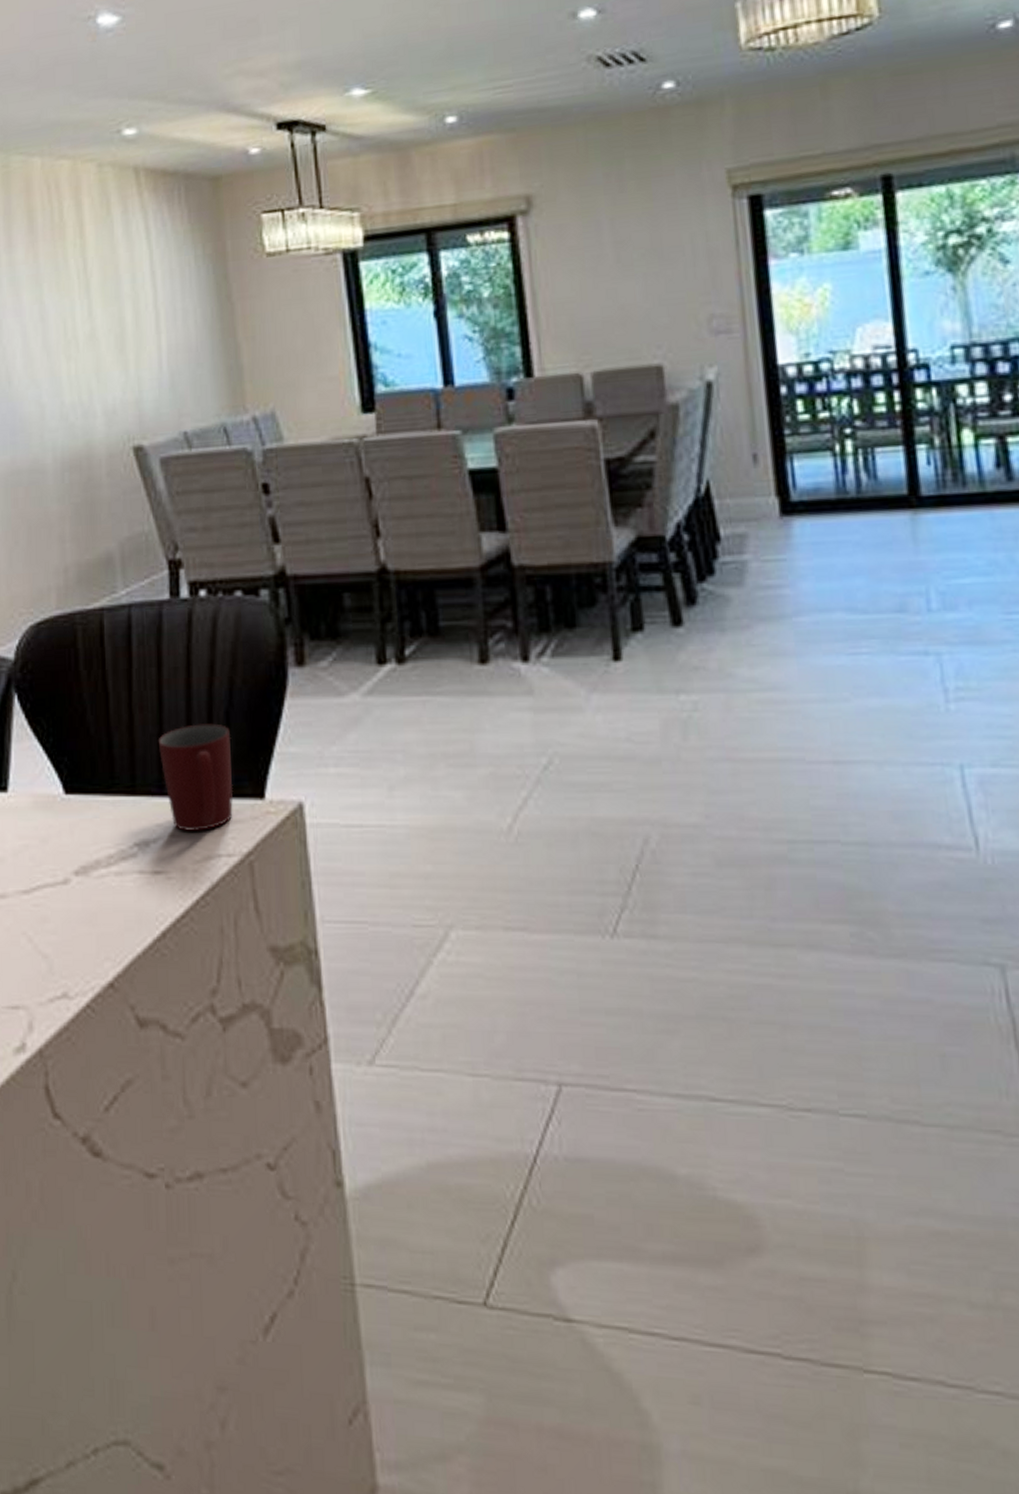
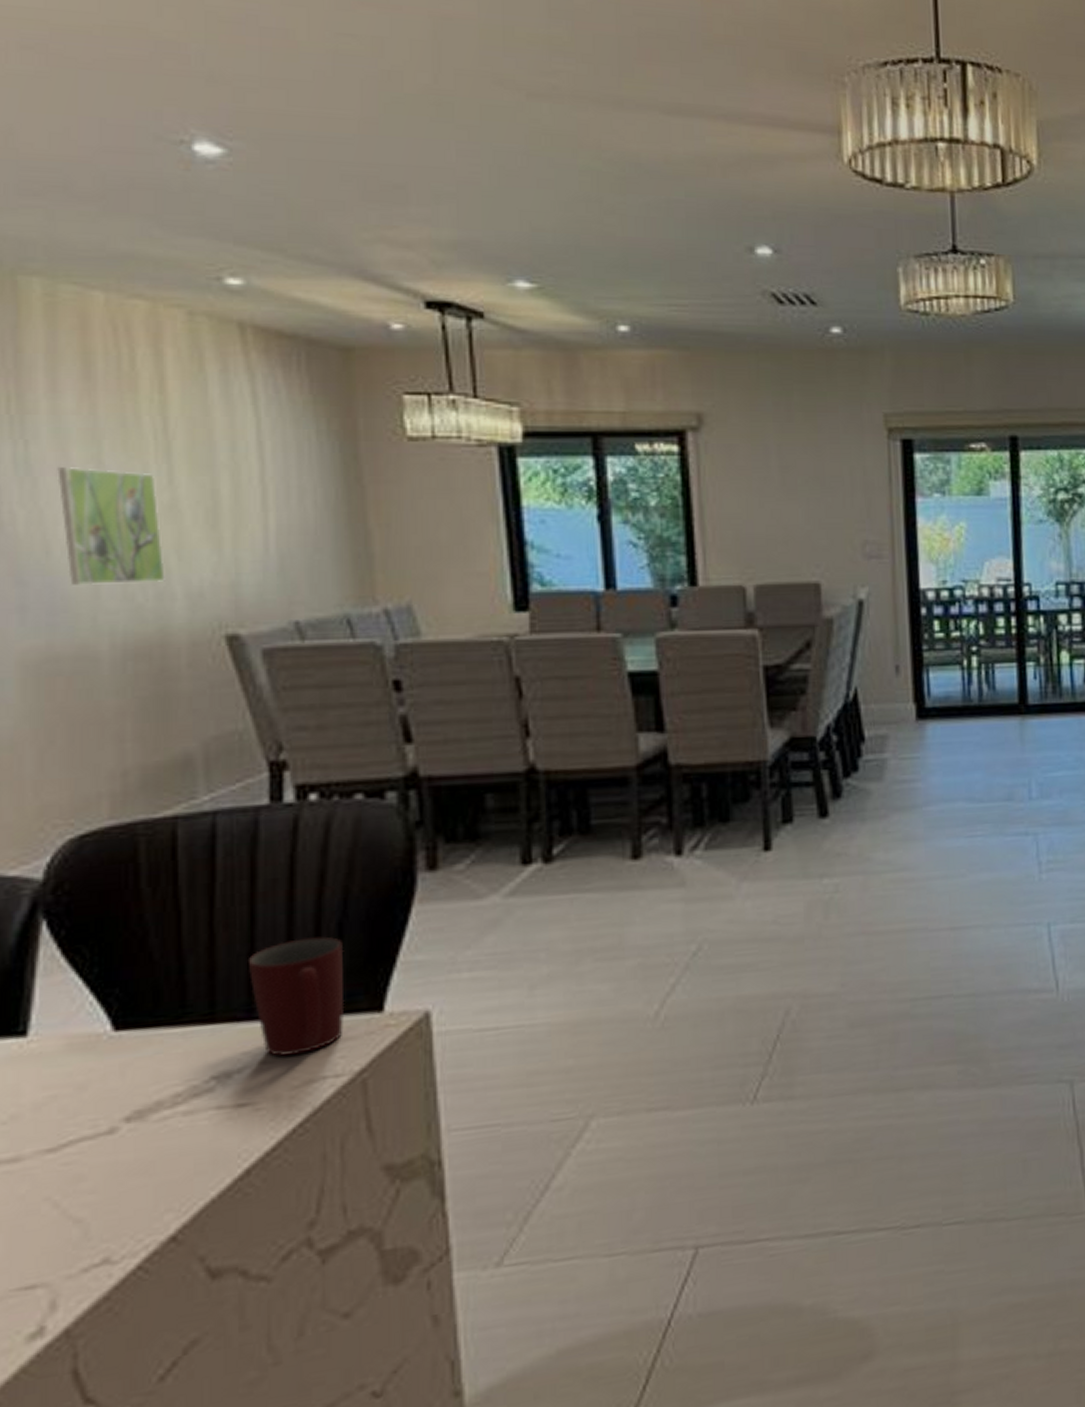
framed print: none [14,308,89,409] -> present [57,467,165,586]

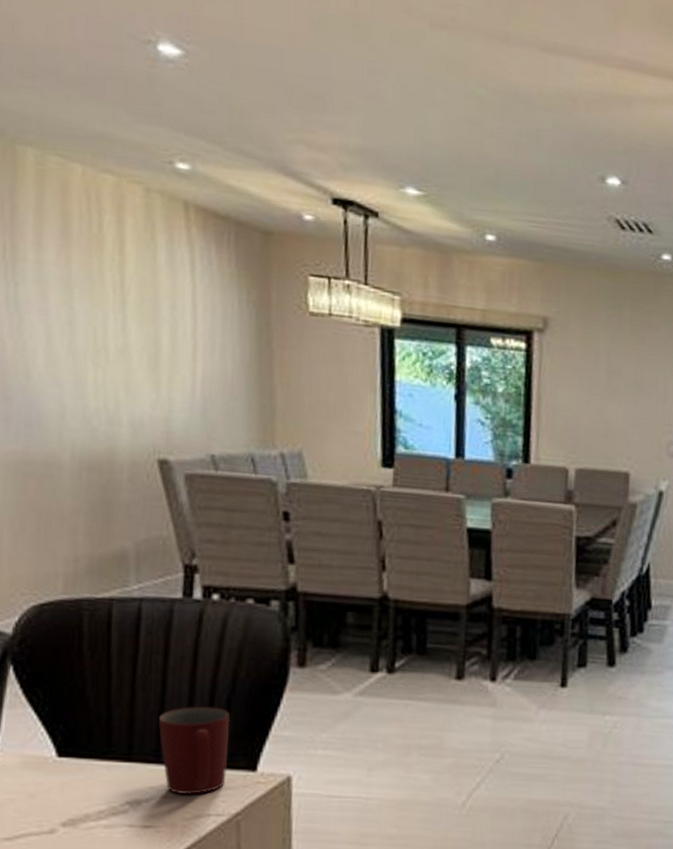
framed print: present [57,467,165,586] -> none [38,308,115,411]

